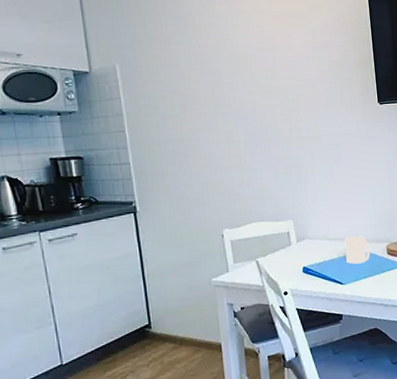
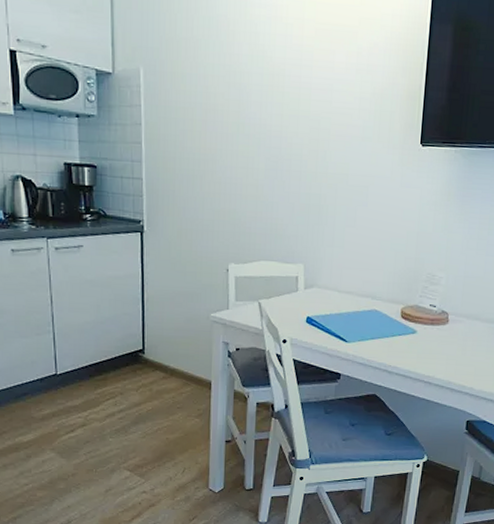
mug: present [344,236,371,265] -> none [355,292,383,323]

